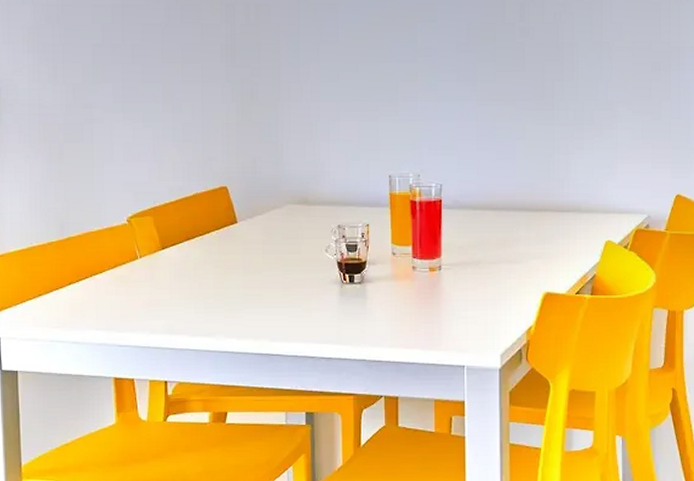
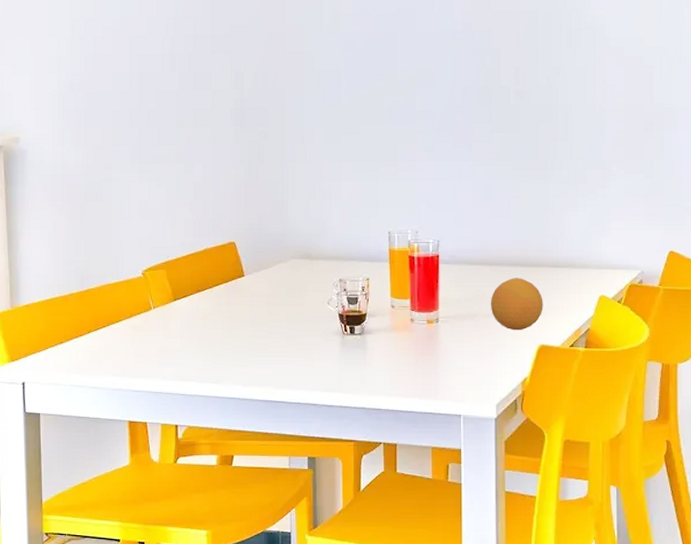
fruit: none [494,223,549,278] -> present [490,278,543,331]

